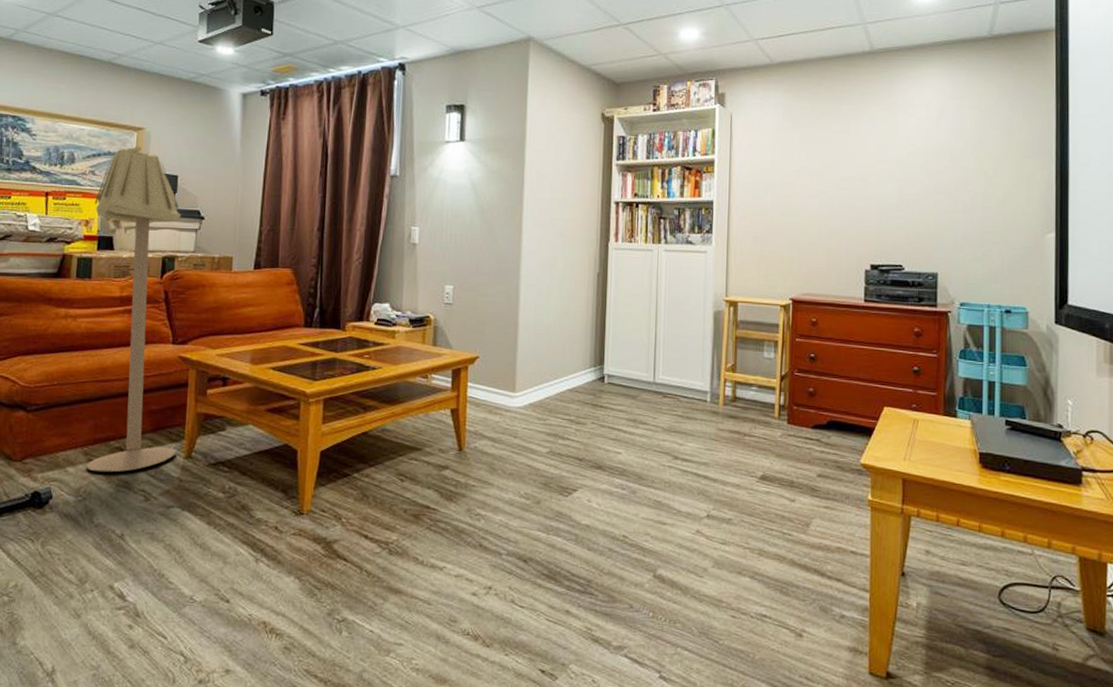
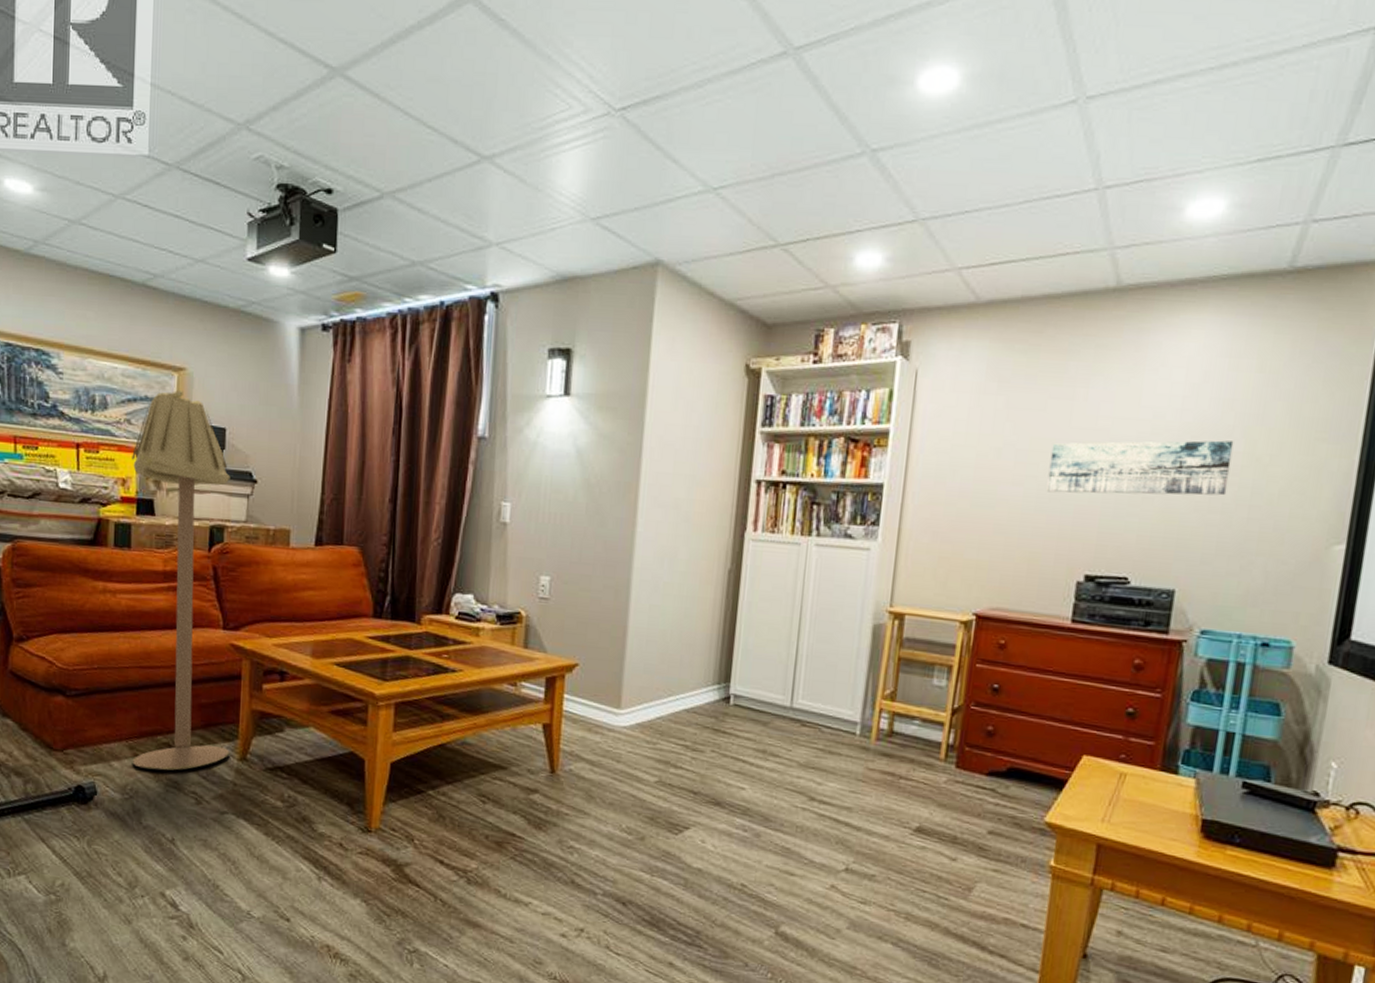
wall art: none [835,159,967,203] -> present [1046,440,1234,496]

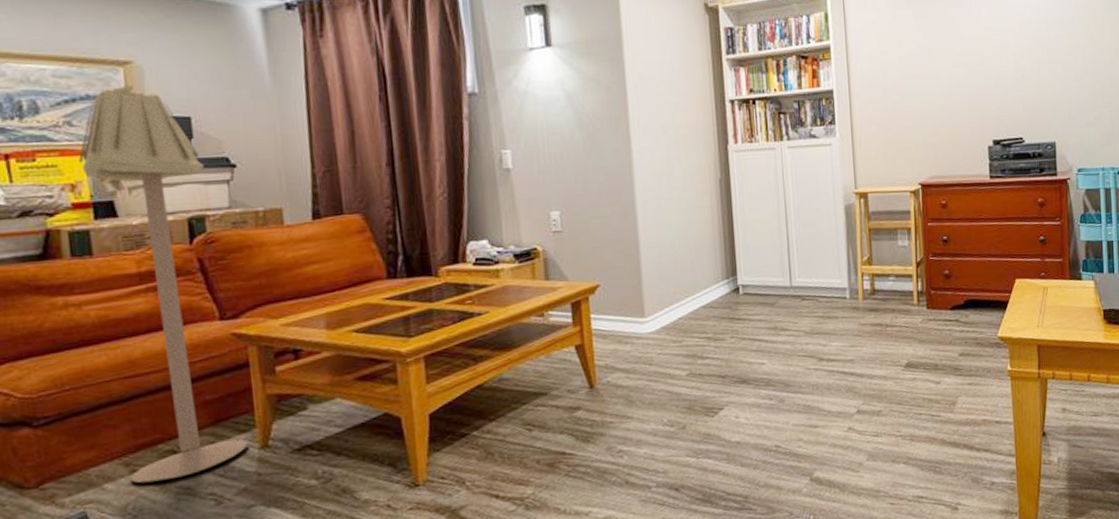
wall art: present [1046,440,1234,496] -> none [953,26,1076,80]

